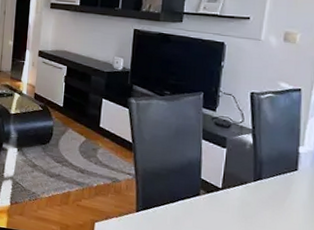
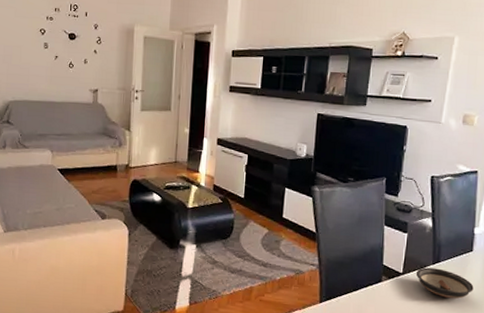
saucer: none [236,184,300,219] -> present [415,267,474,299]

